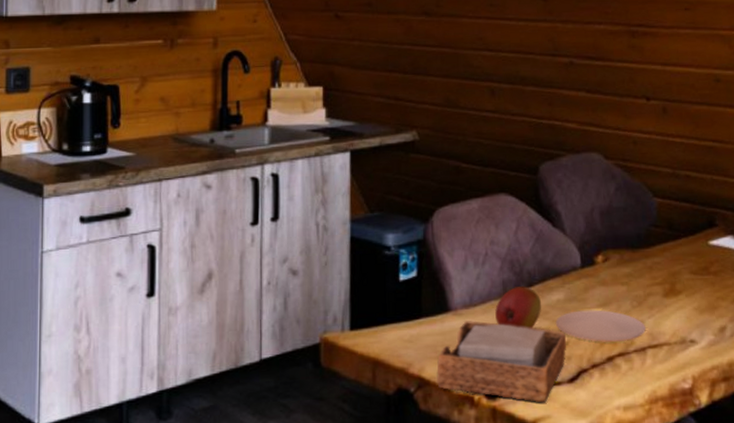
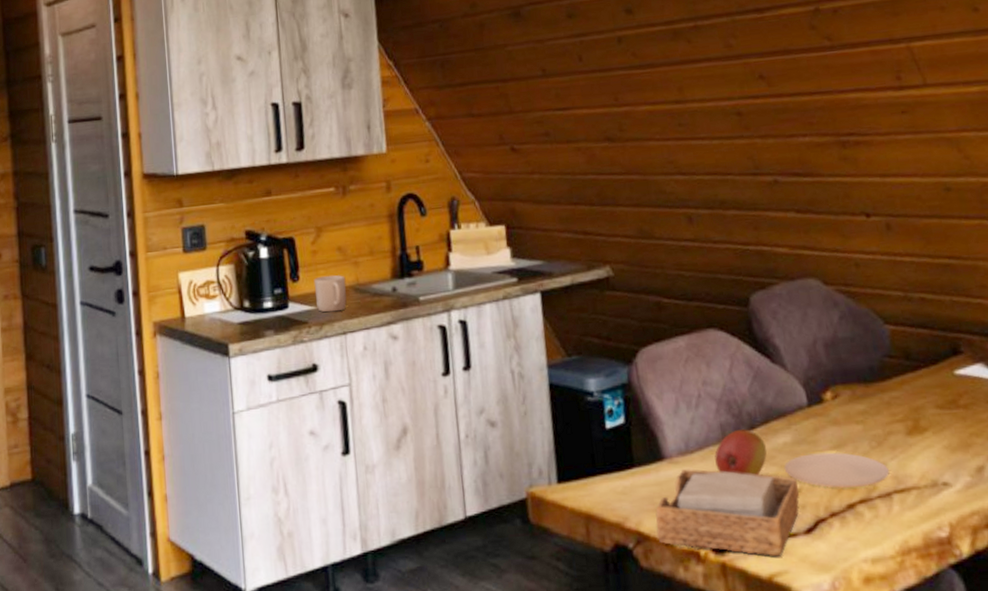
mug: none [134,123,166,159] -> present [313,275,347,313]

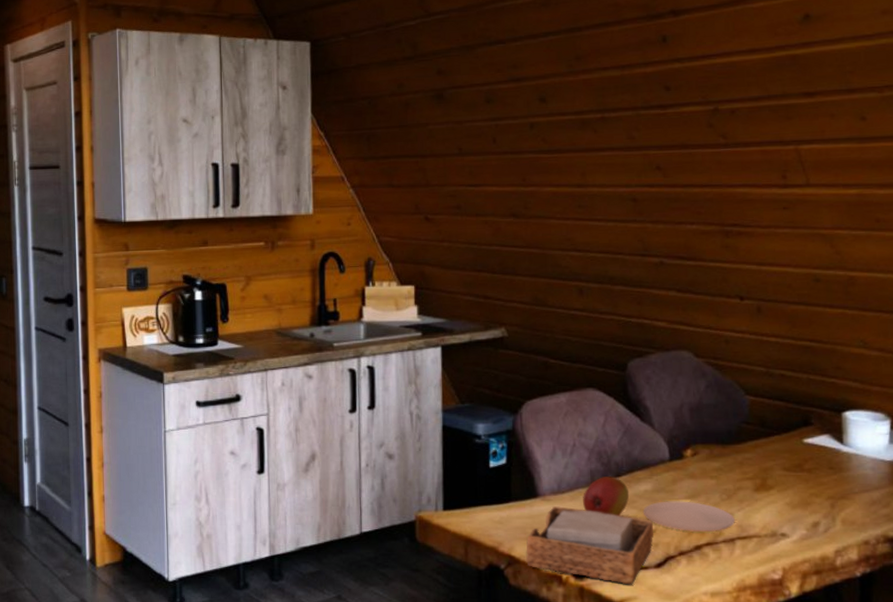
mug: present [313,275,347,313] -> none [241,319,270,351]

